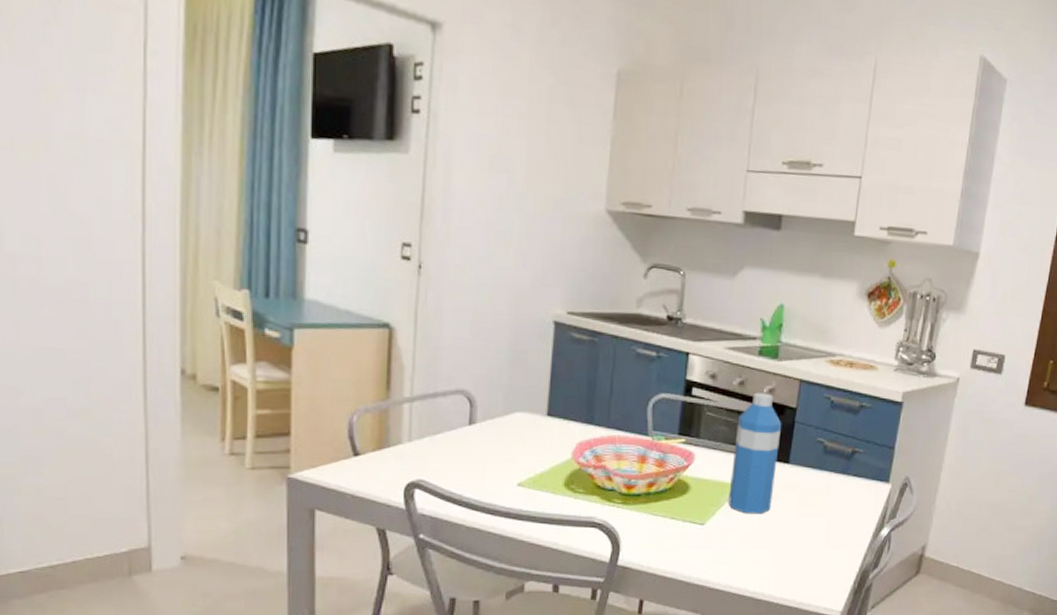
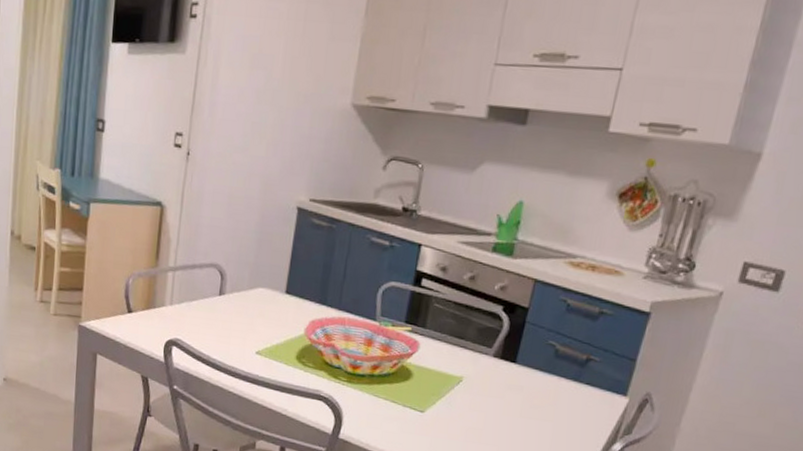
water bottle: present [728,392,782,514] -> none [449,288,512,410]

